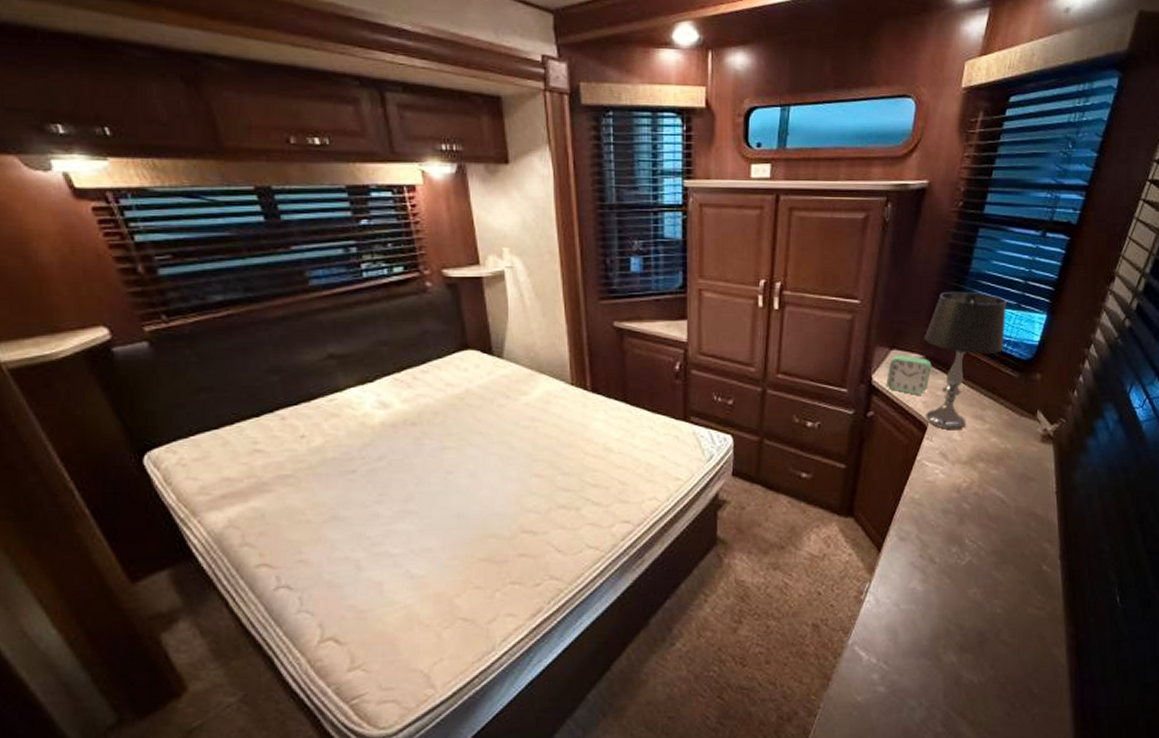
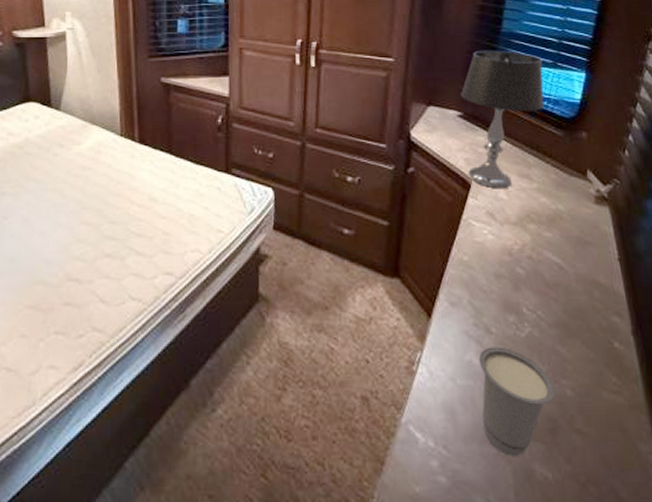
alarm clock: present [886,354,932,395] -> none [425,111,471,152]
cup: none [921,574,987,666] -> present [478,347,555,456]

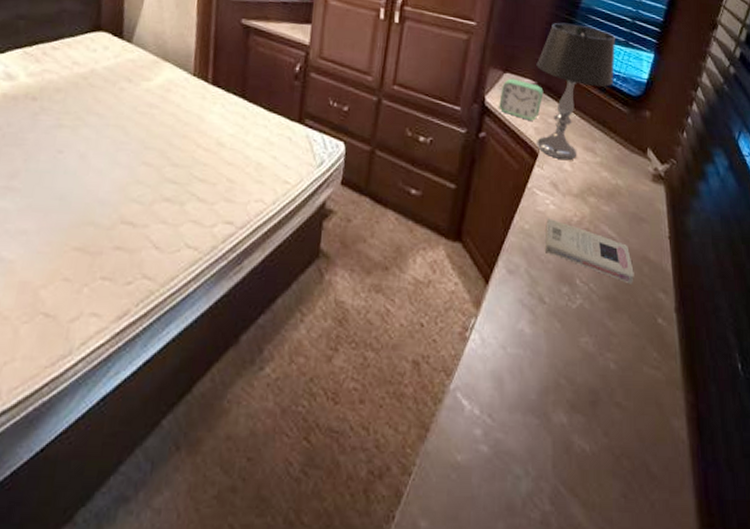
alarm clock: none [425,111,471,152] -> present [499,78,544,121]
cup: present [478,347,555,456] -> none [529,316,599,427]
book: none [485,248,585,310] -> present [546,218,634,285]

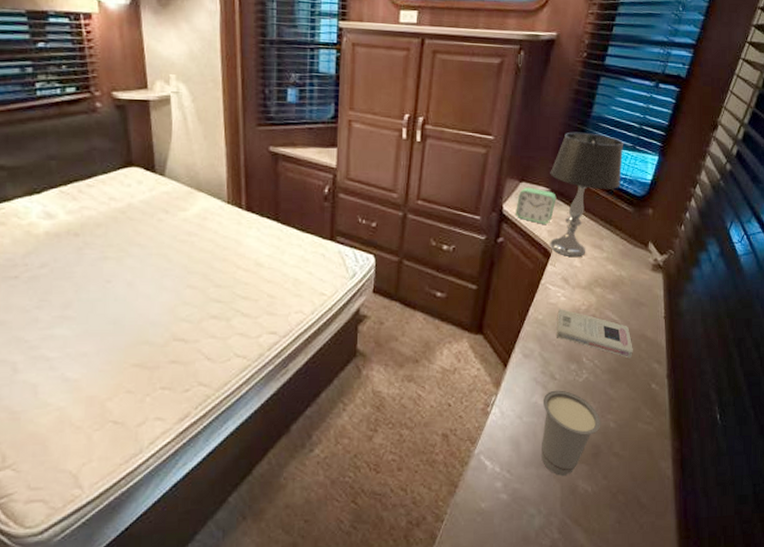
cup: none [529,316,599,427] -> present [542,390,601,476]

